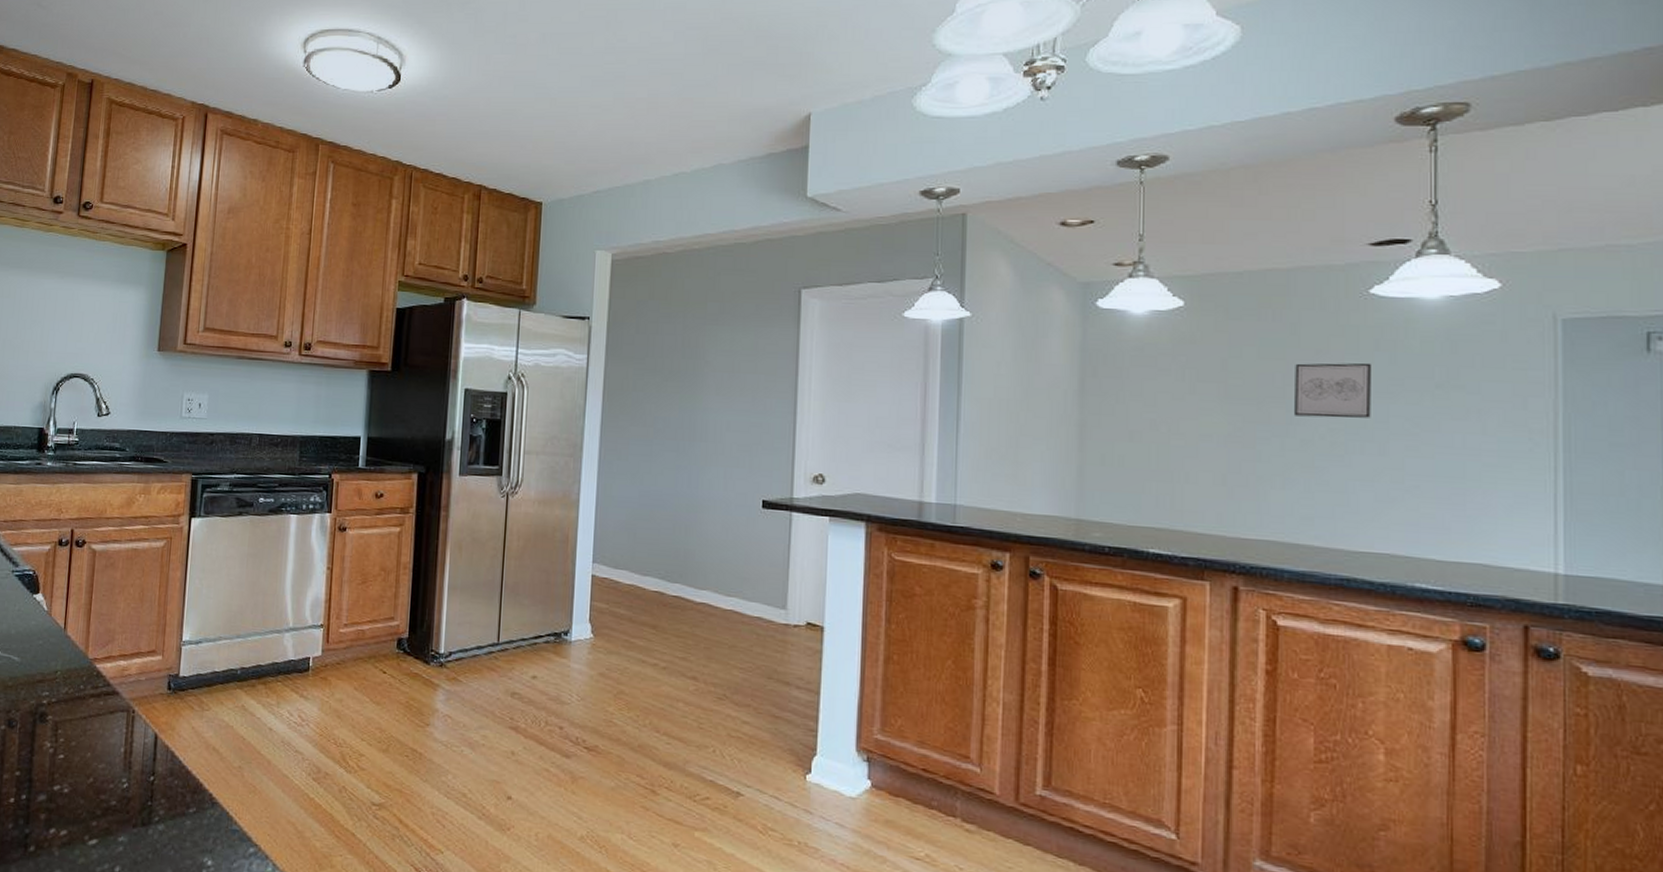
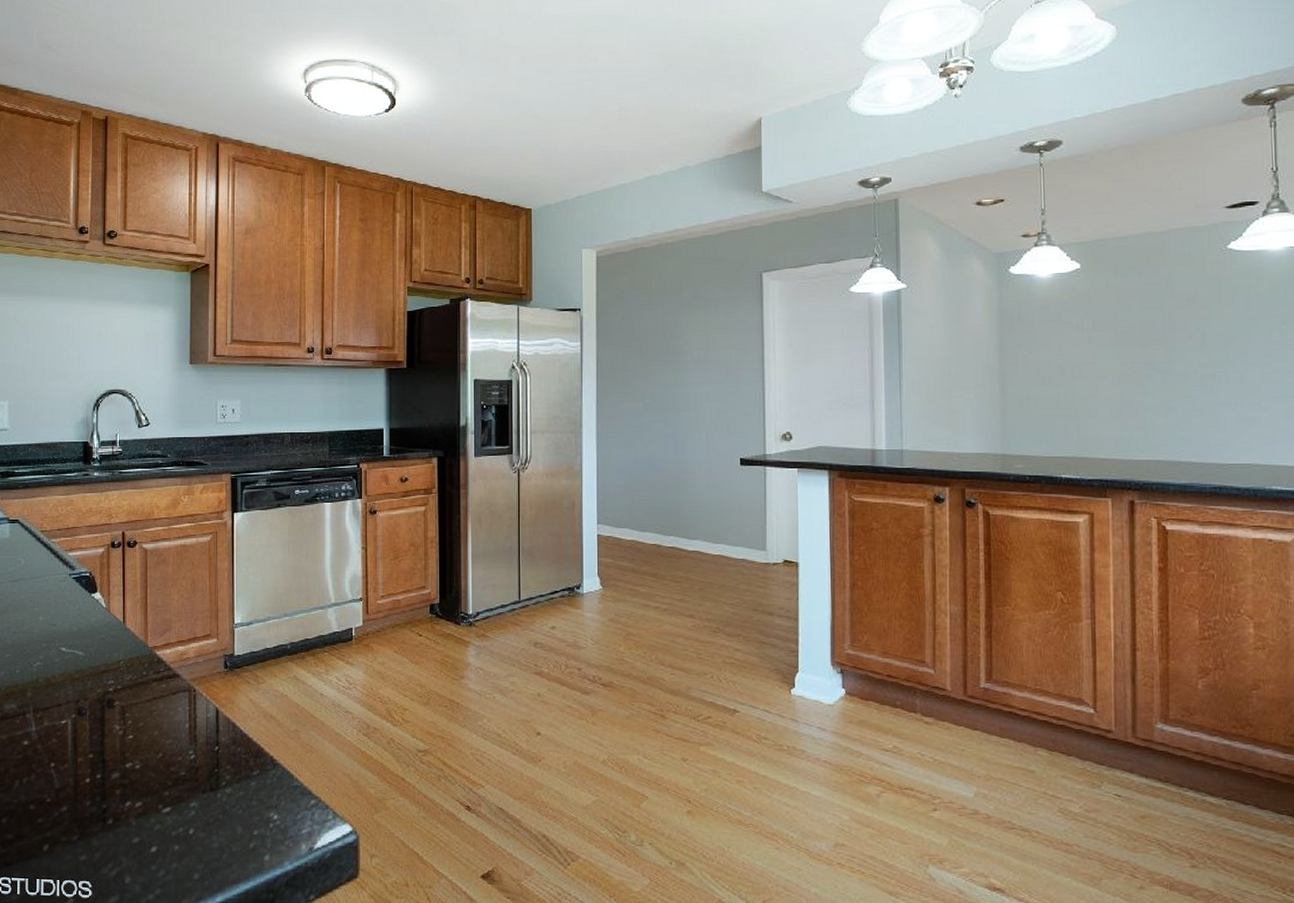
wall art: present [1295,362,1373,418] -> none [1171,306,1233,355]

